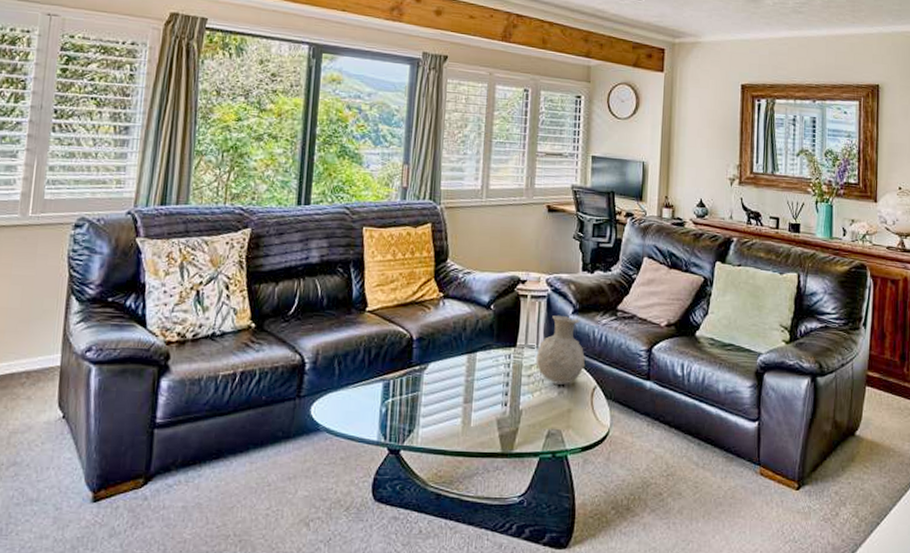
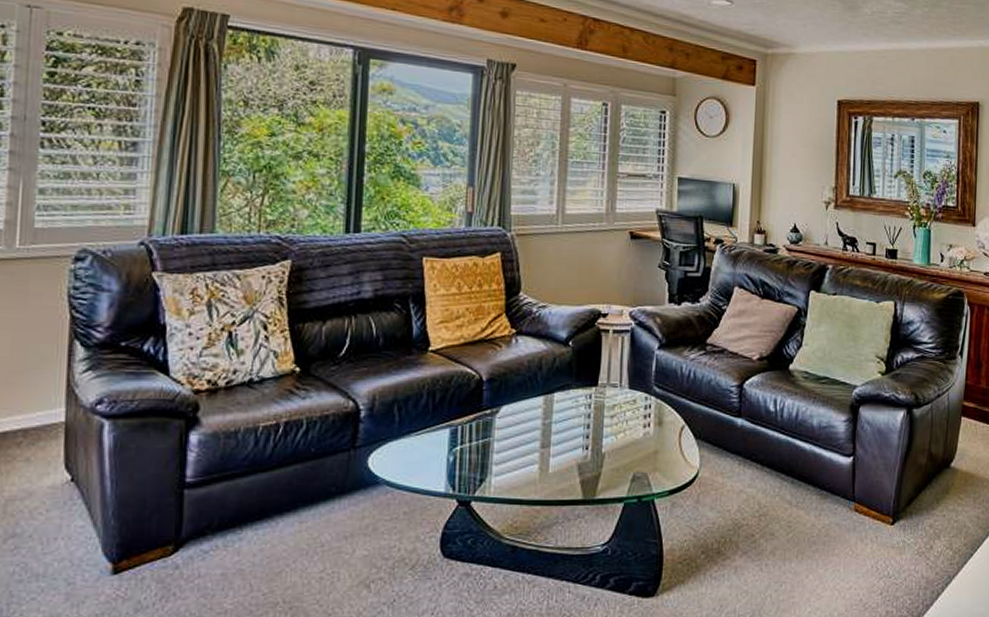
vase: present [536,315,586,385] -> none [619,350,673,425]

